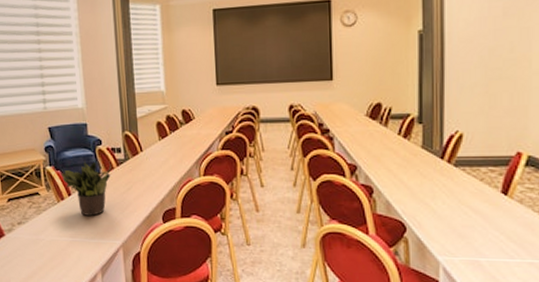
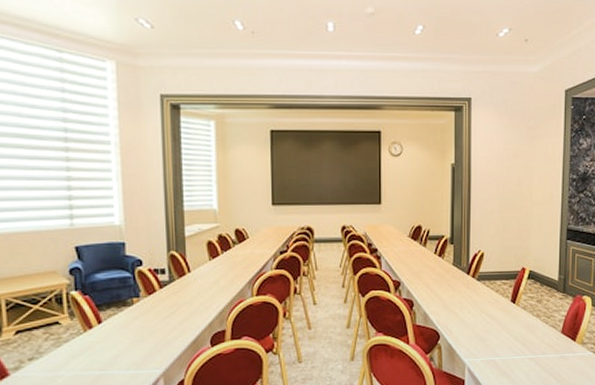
potted plant: present [61,160,112,216] -> none [89,283,153,345]

